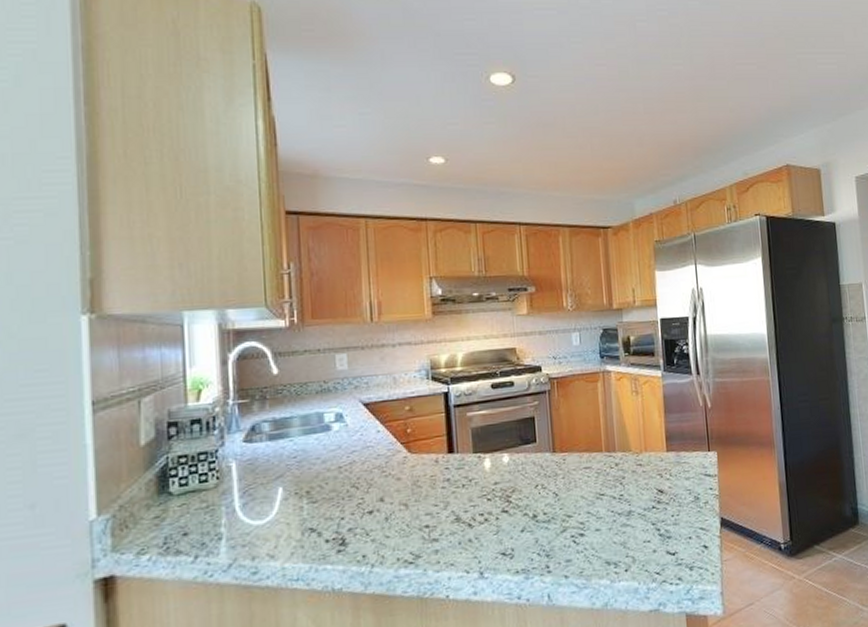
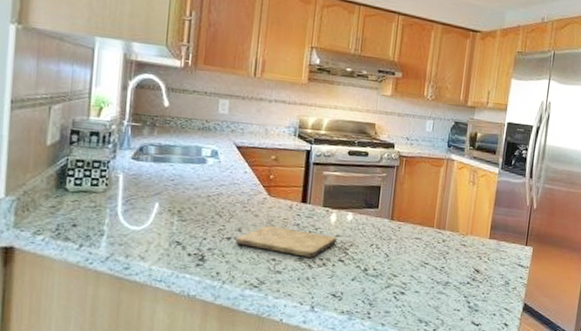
cutting board: none [380,484,496,518] -> present [236,225,337,258]

